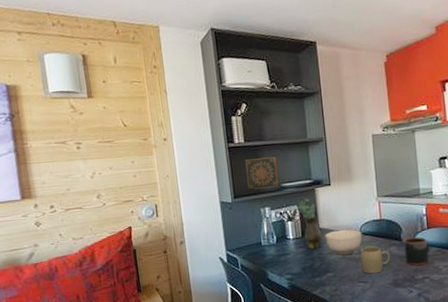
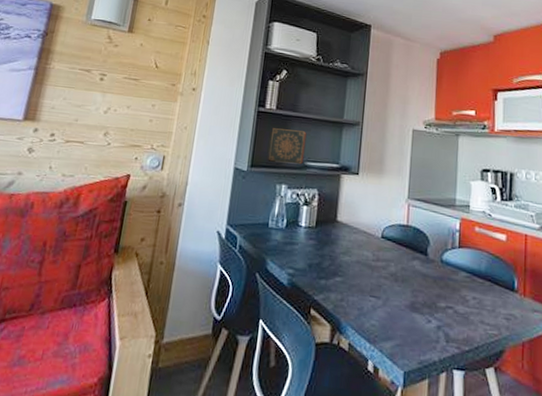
vase: present [296,197,323,249] -> none [316,181,339,244]
bowl: present [325,229,362,255] -> none [341,227,384,259]
mug: present [360,246,390,274] -> none [376,254,411,290]
mug: present [404,237,430,266] -> none [428,254,459,291]

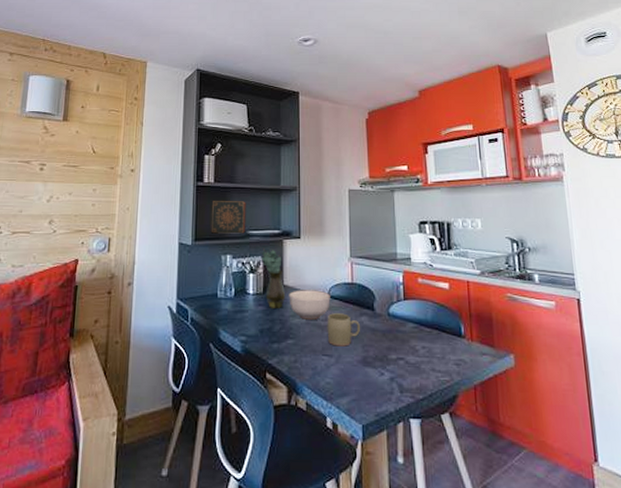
vase: none [316,181,339,244] -> present [261,248,286,308]
bowl: none [341,227,384,259] -> present [289,290,330,320]
mug: none [376,254,411,290] -> present [327,313,360,347]

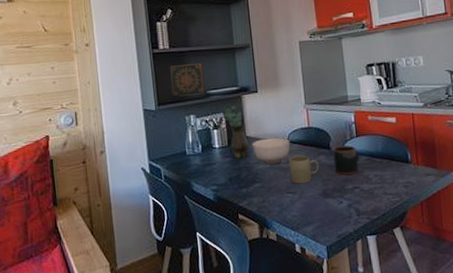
mug: none [377,308,406,343] -> present [333,145,360,175]

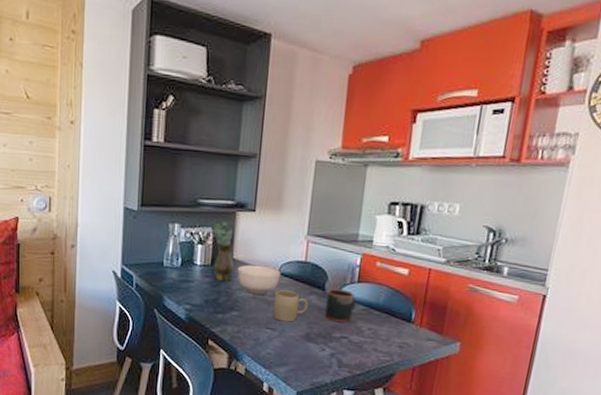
decorative box: present [170,63,206,97] -> none [158,163,199,203]

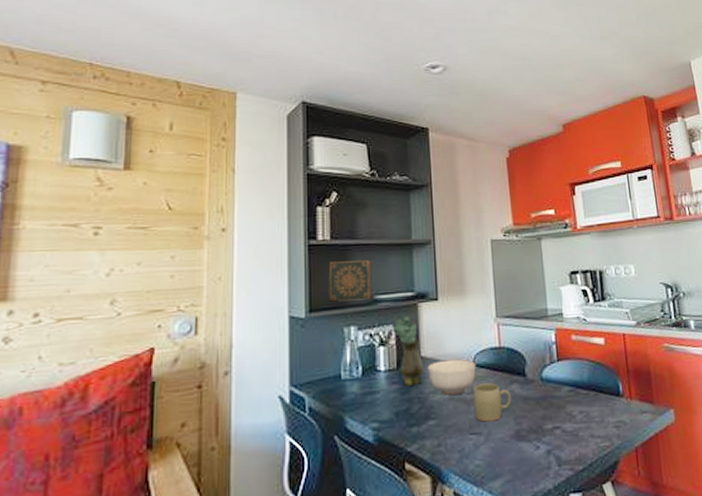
decorative box: none [158,163,199,203] -> present [328,260,372,302]
mug: present [324,289,356,323] -> none [528,372,561,411]

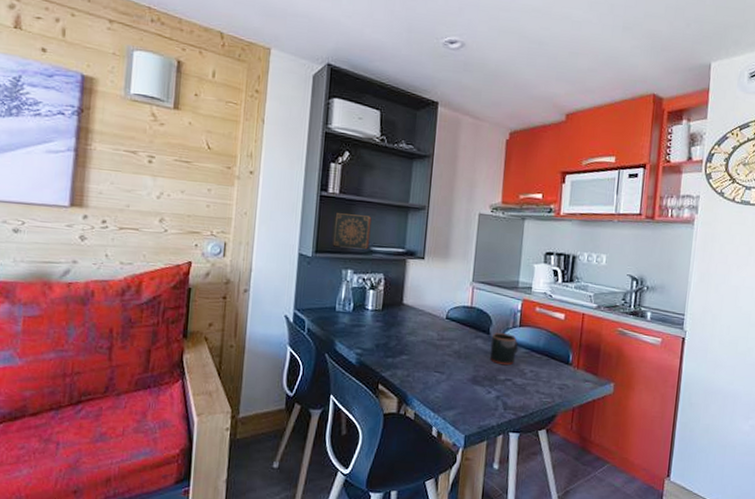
vase: present [392,314,425,386] -> none [382,266,405,326]
bowl: present [427,359,476,395] -> none [407,309,448,339]
mug: present [473,383,511,422] -> none [441,334,474,366]
mug: none [528,372,561,411] -> present [490,333,519,366]

